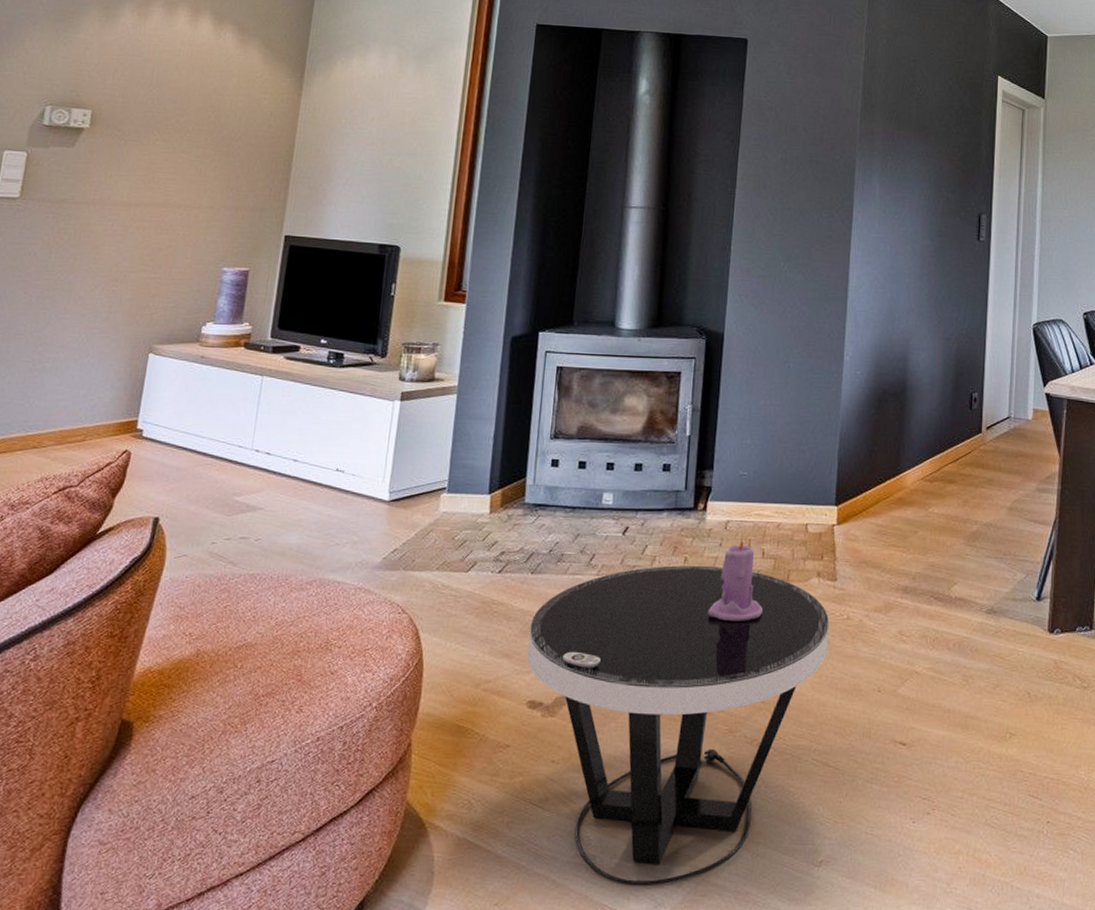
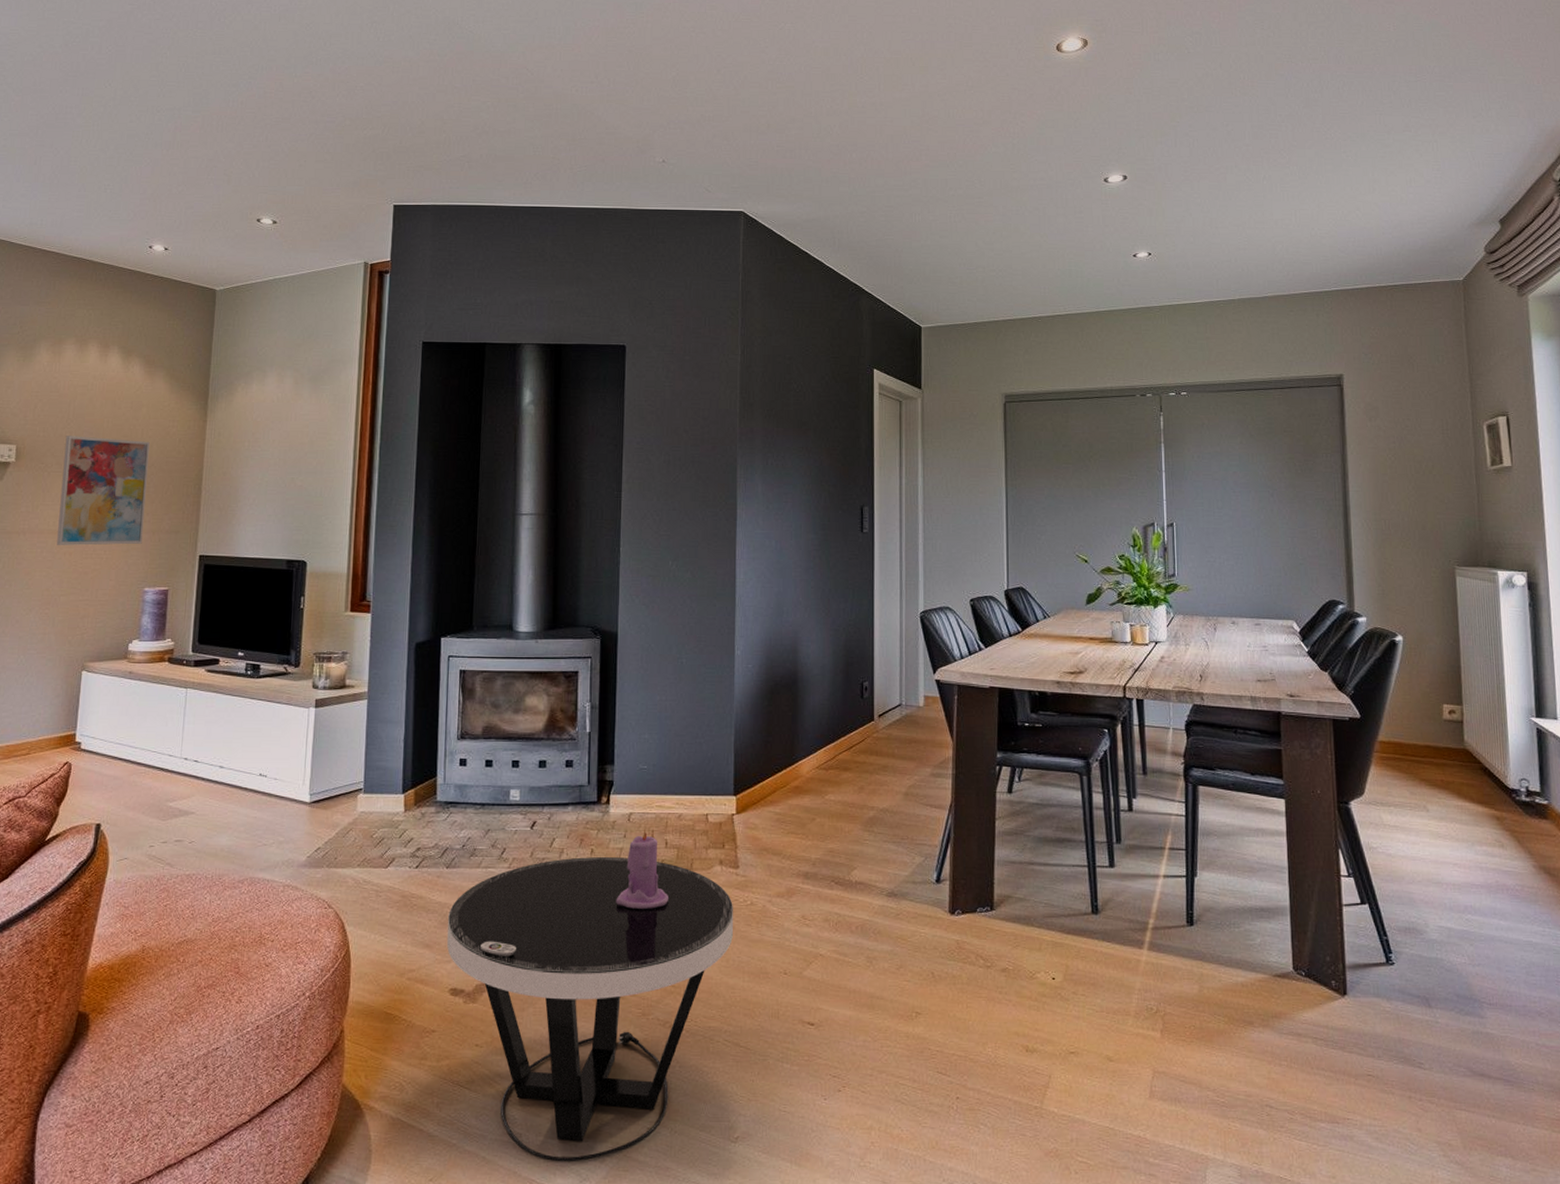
wall art: none [129,103,239,221] -> present [57,436,150,546]

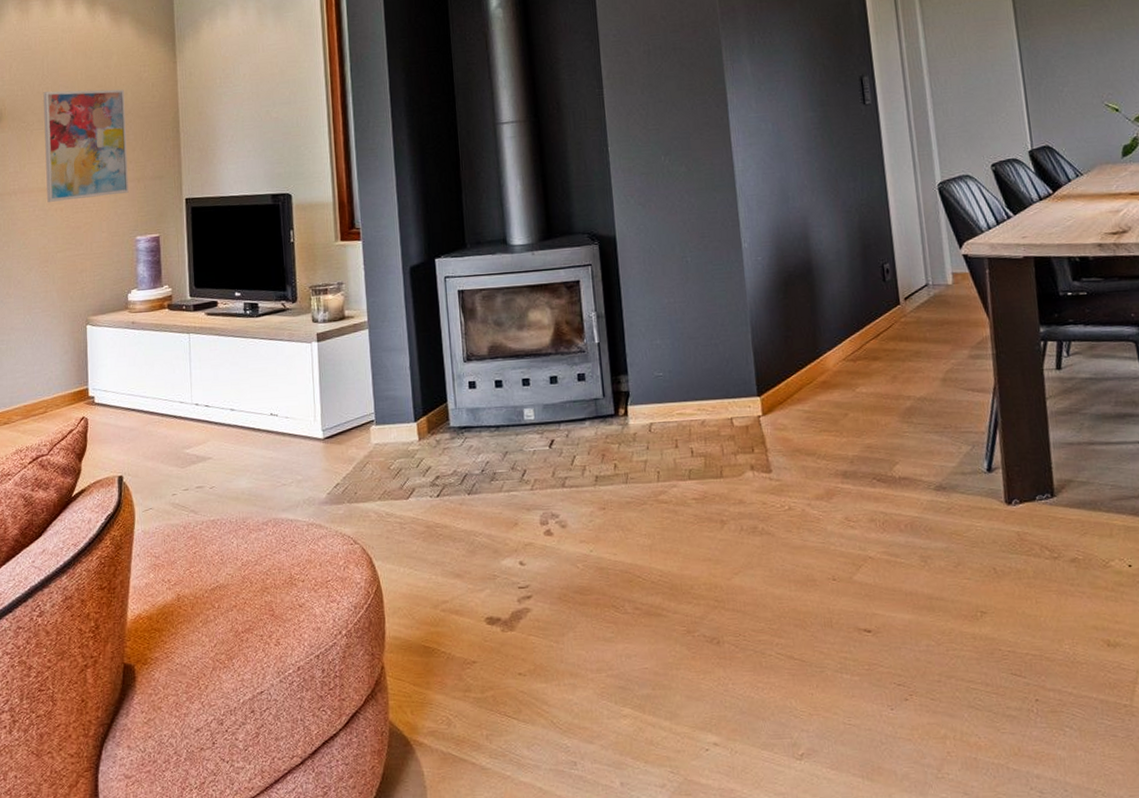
side table: present [446,857,734,1162] -> none [475,470,774,790]
candle: present [616,829,670,910] -> none [646,438,702,524]

